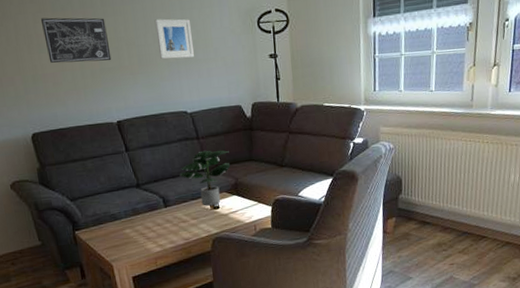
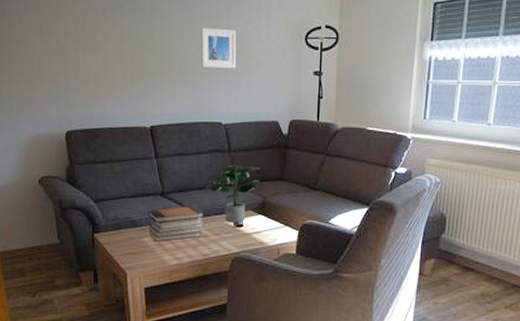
wall art: present [40,17,112,63] -> none [90,19,153,66]
book stack: none [125,194,182,232] -> present [147,206,204,242]

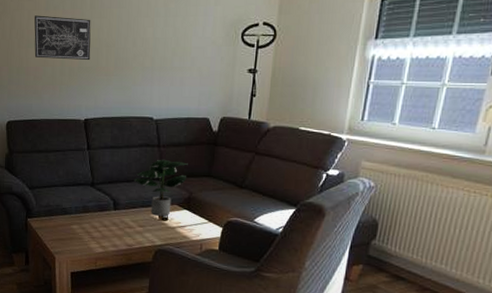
wall art: none [90,19,153,66] -> present [34,15,91,61]
book stack: present [147,206,204,242] -> none [77,197,131,230]
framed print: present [200,27,236,68] -> none [136,24,172,64]

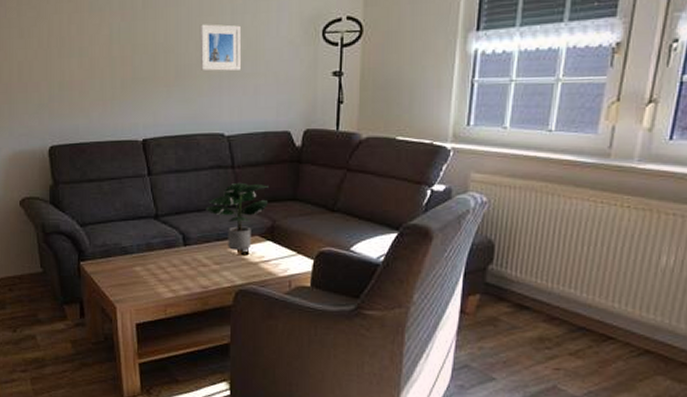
wall art: present [34,15,91,61] -> none [75,18,146,70]
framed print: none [136,24,172,64] -> present [199,24,240,71]

